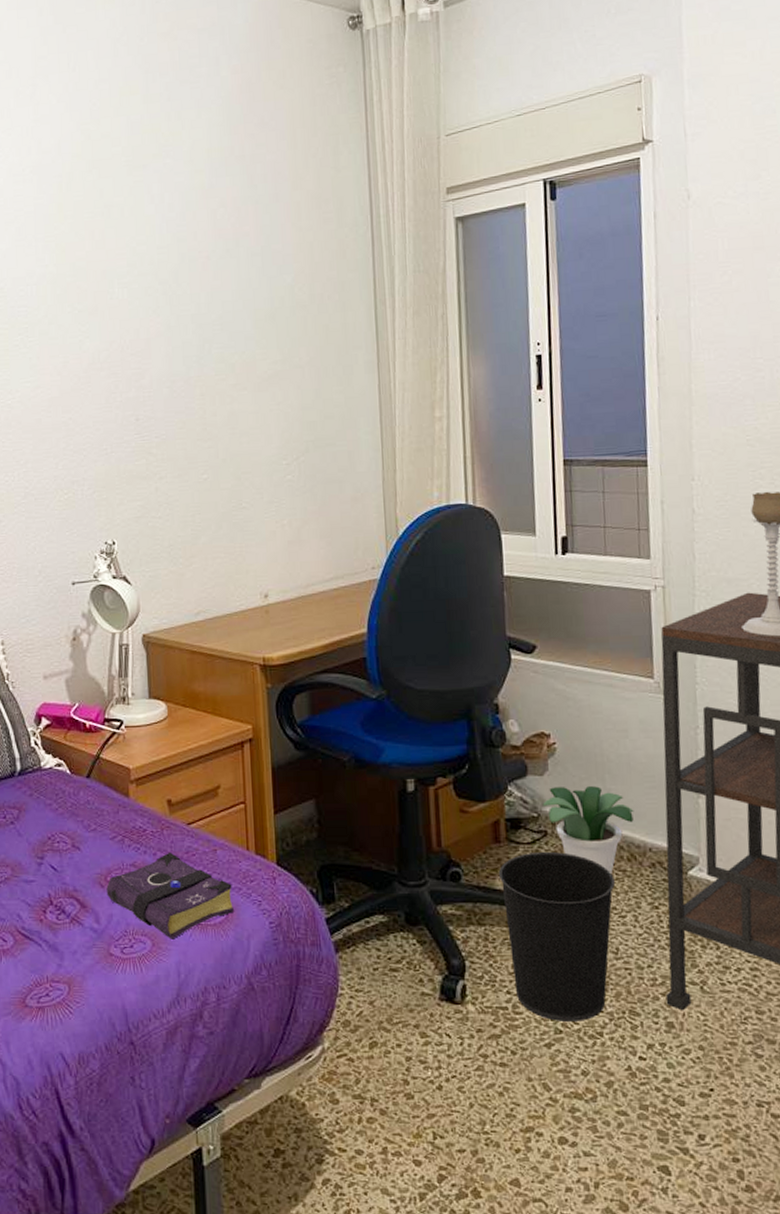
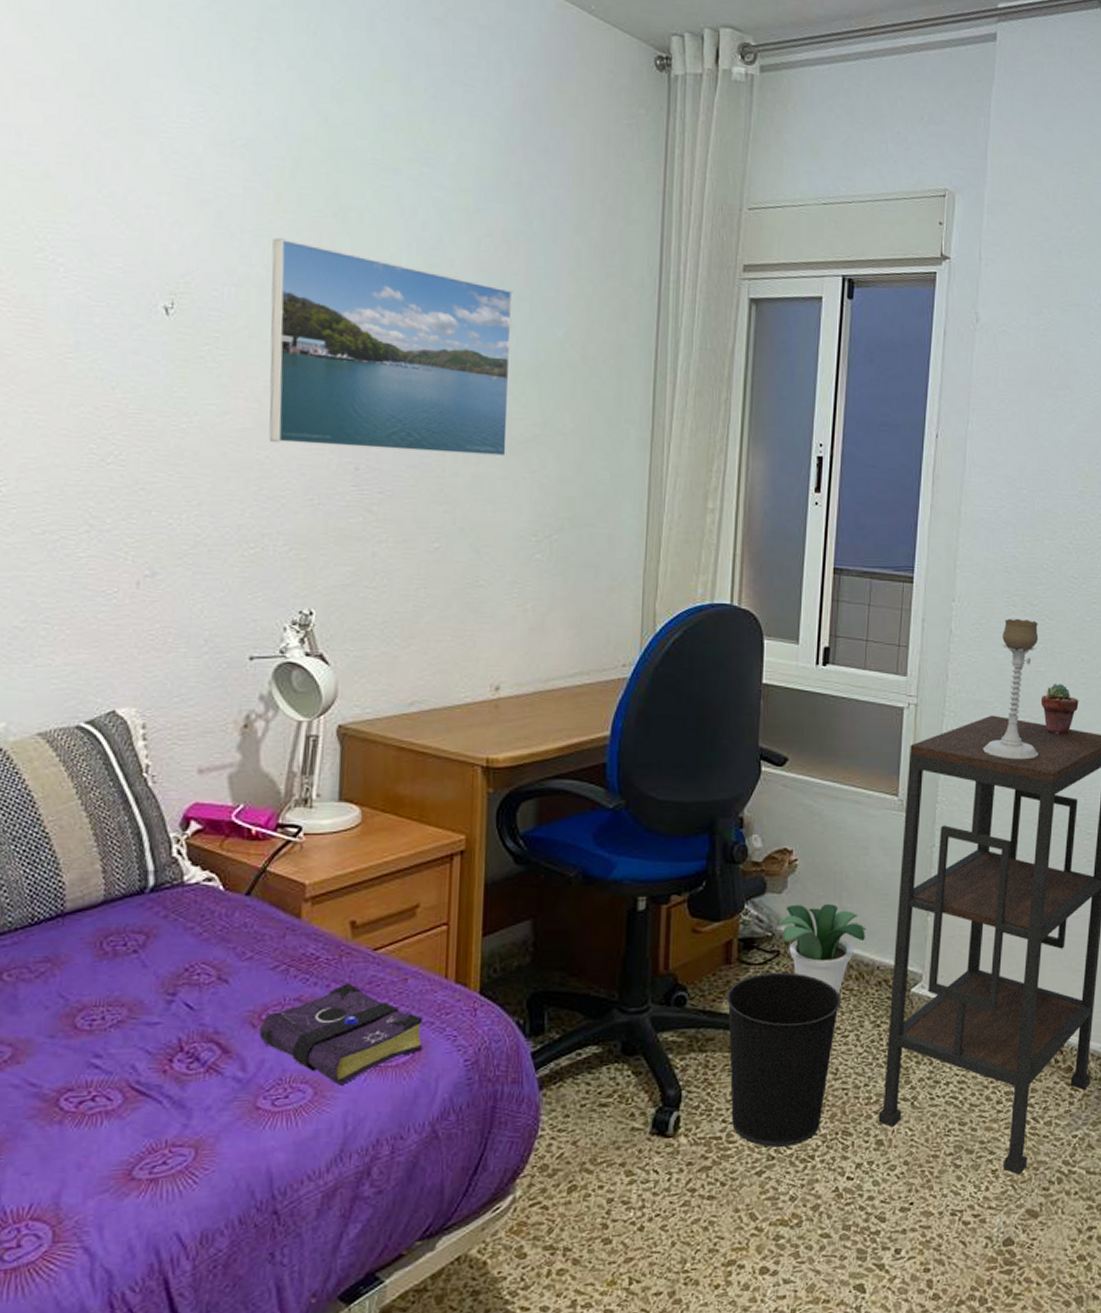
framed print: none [59,239,255,407] -> present [269,238,513,457]

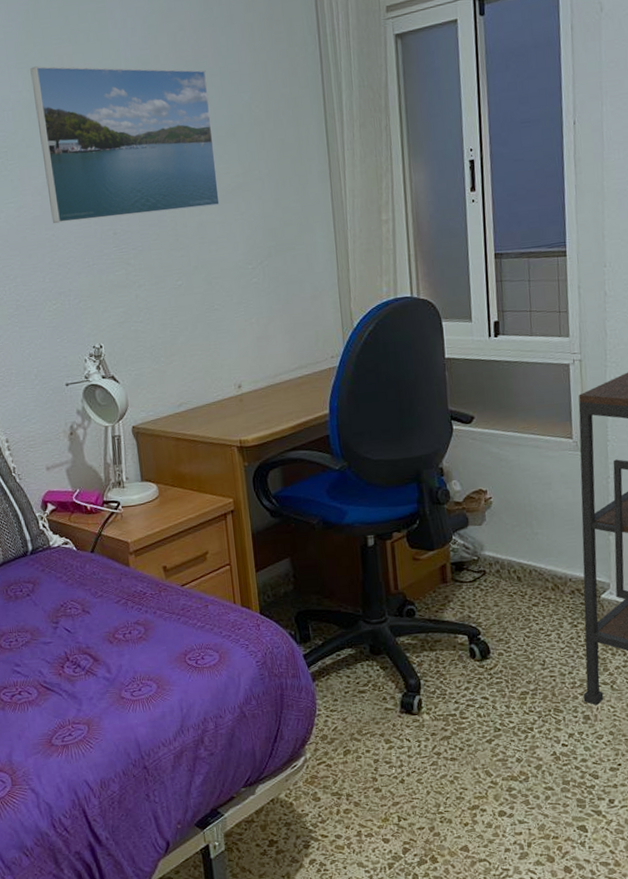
book: present [259,982,423,1086] -> none [115,609,225,682]
wastebasket: present [725,971,841,1148] -> none [446,586,542,722]
potted plant: present [778,904,867,993] -> none [481,531,557,601]

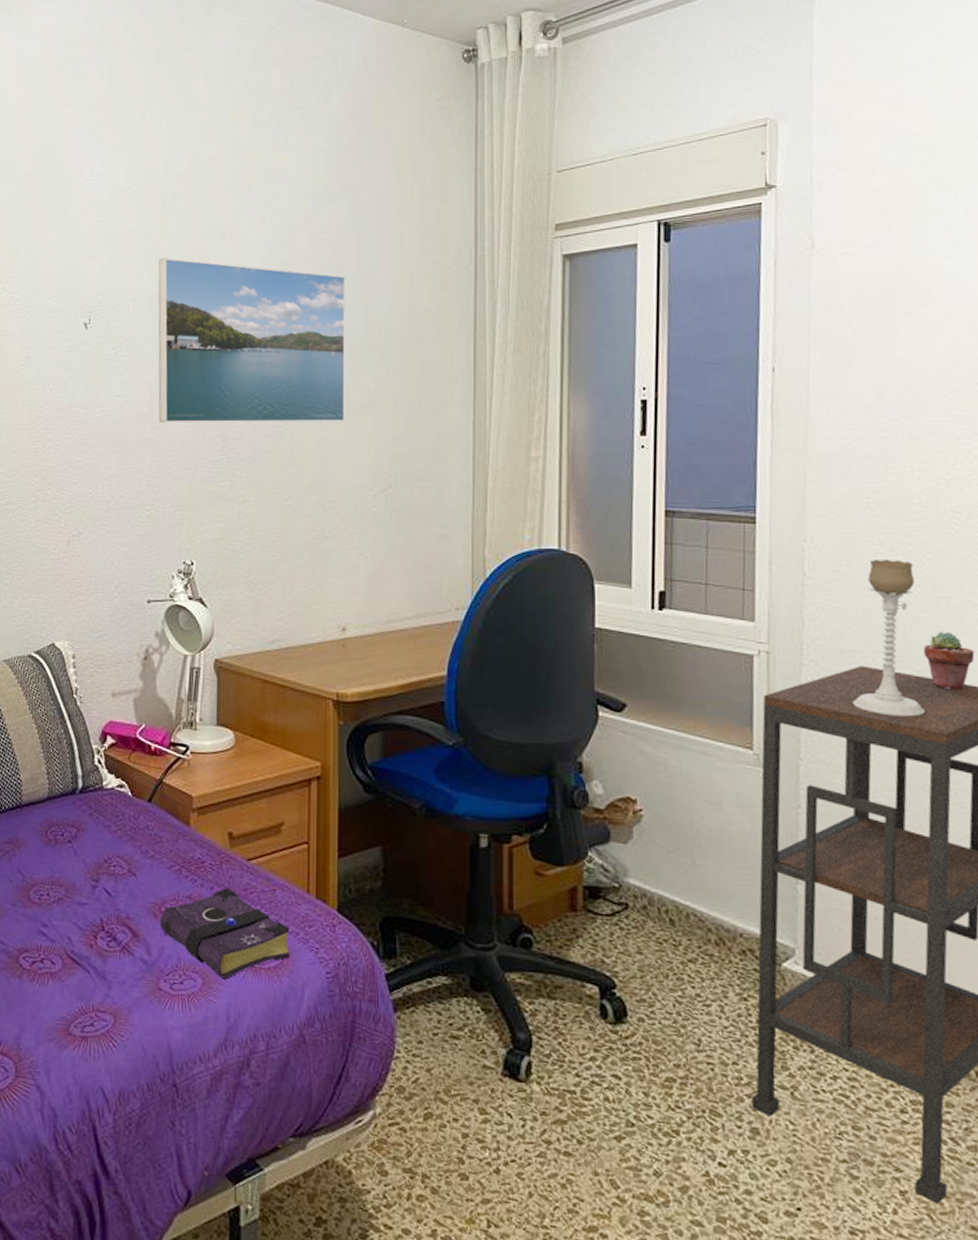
book: none [115,609,225,682] -> present [160,887,290,980]

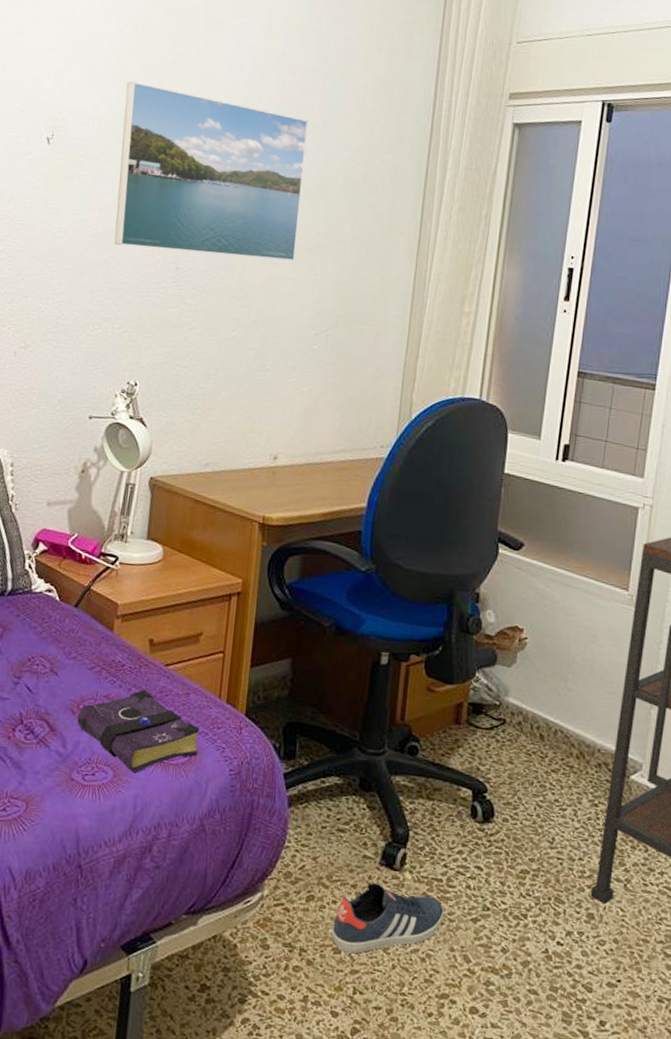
sneaker: none [455,1096,582,1180] -> present [331,882,445,954]

